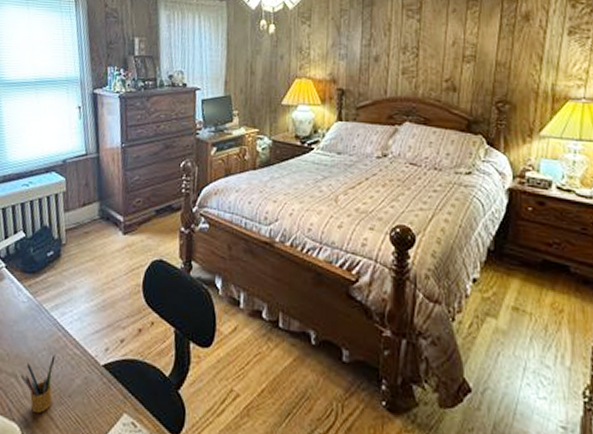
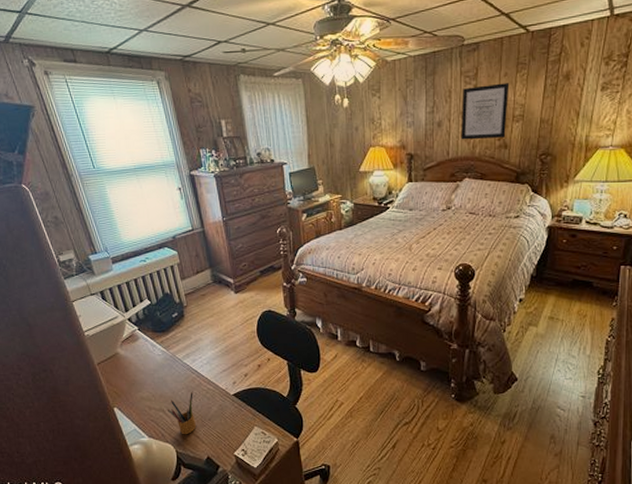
wall art: none [401,19,459,80] -> present [461,83,510,140]

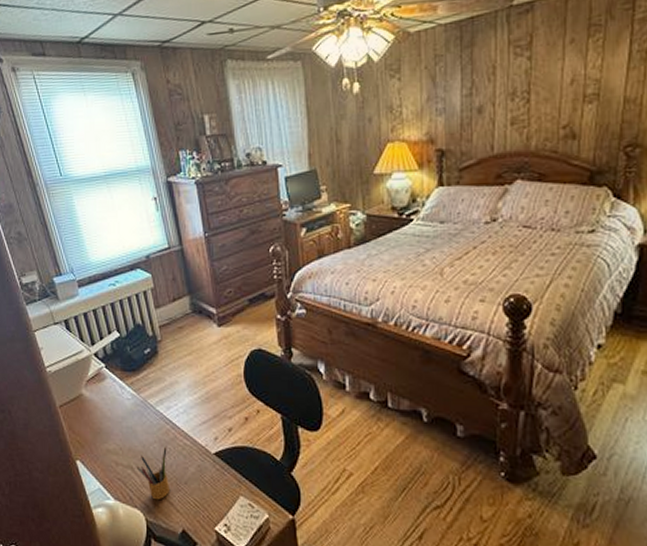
wall art: present [461,83,510,140] -> none [509,52,578,130]

